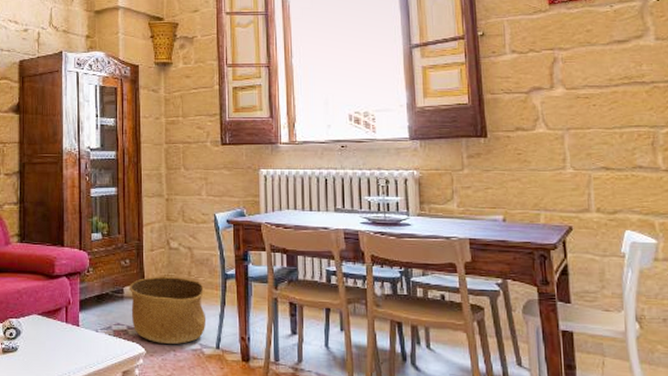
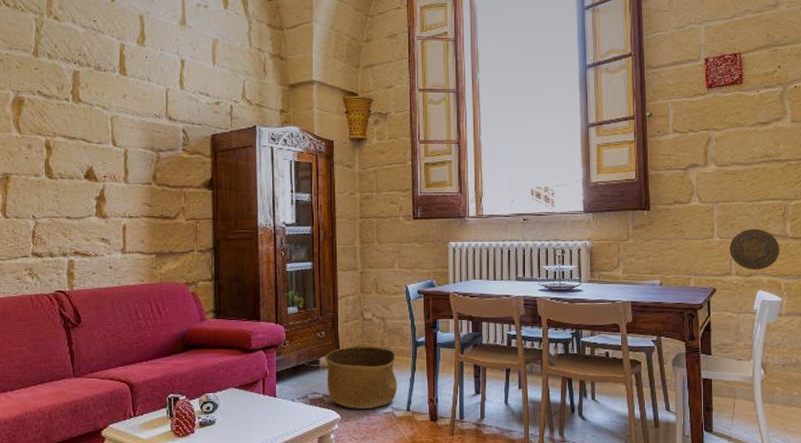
decorative plate: none [586,159,651,208] -> present [729,228,780,271]

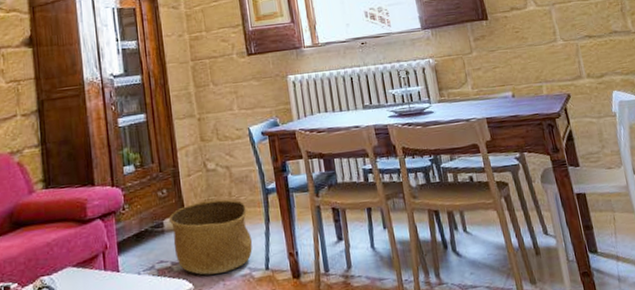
decorative plate: present [729,228,780,271] -> none [574,26,627,71]

